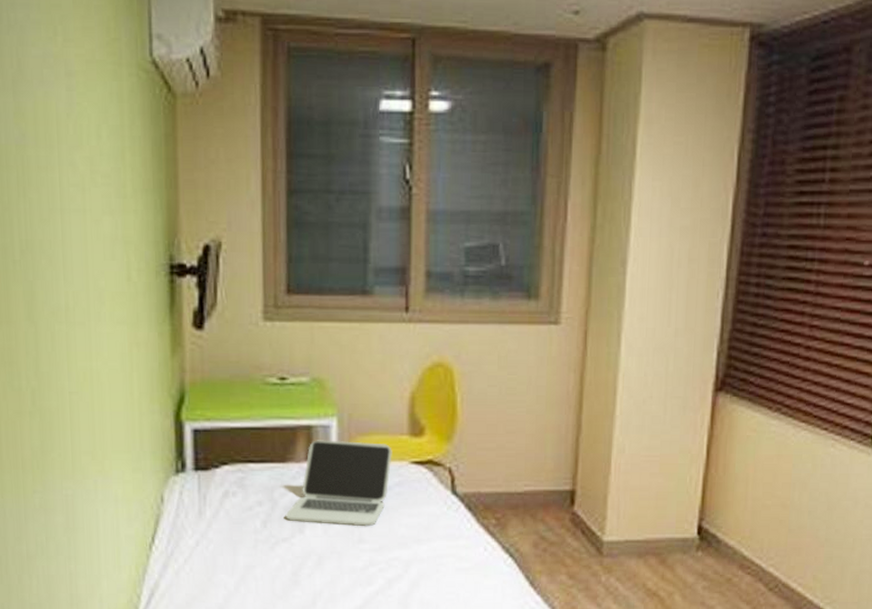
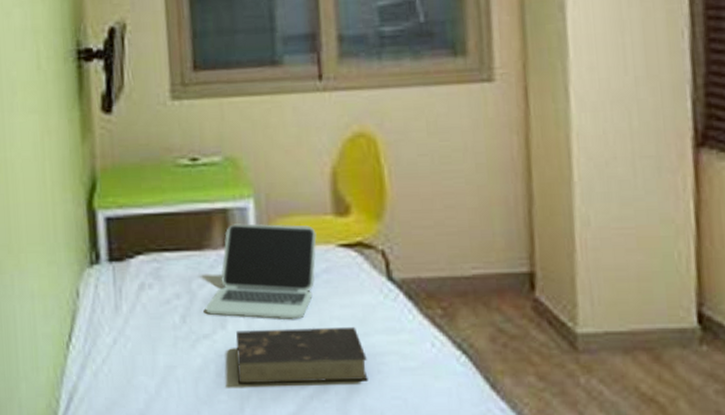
book: none [312,533,428,582] -> present [235,326,368,384]

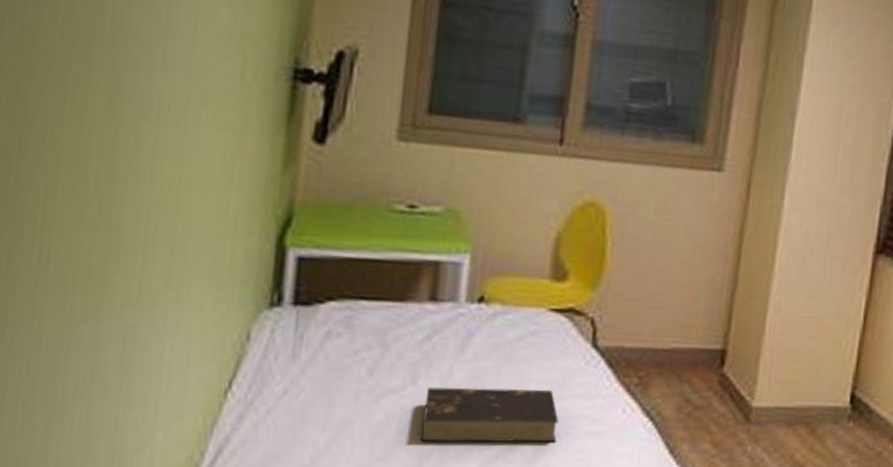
laptop: present [205,223,317,321] -> none [396,278,530,380]

